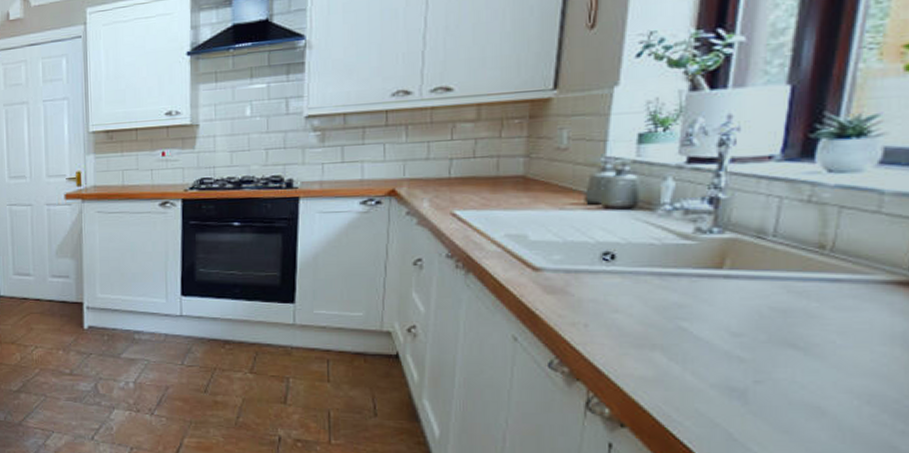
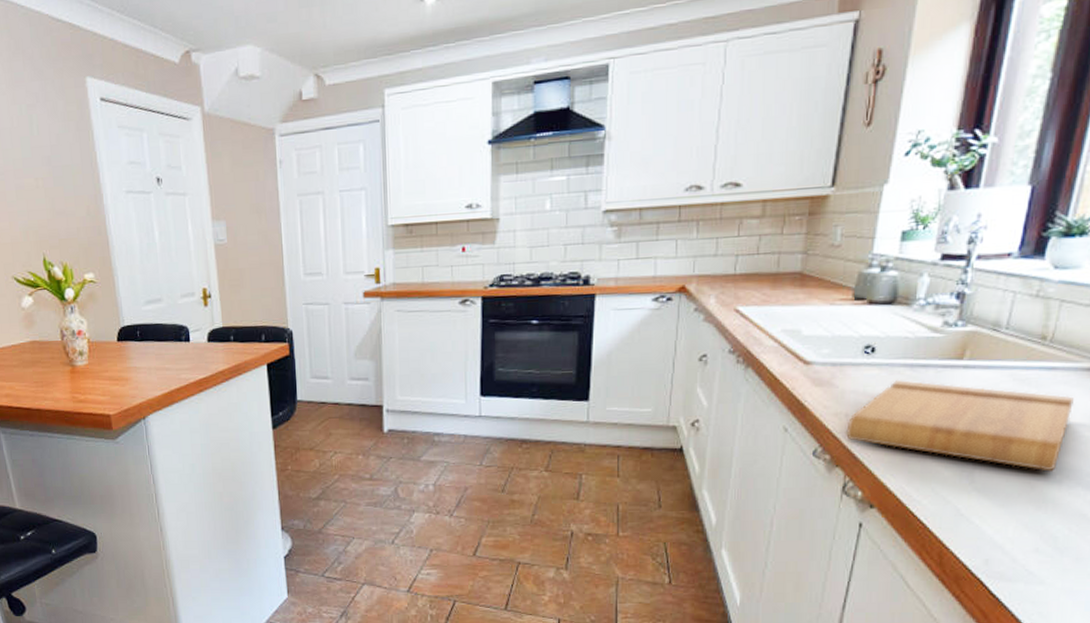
cutting board: none [586,288,867,396] -> present [846,379,1074,472]

